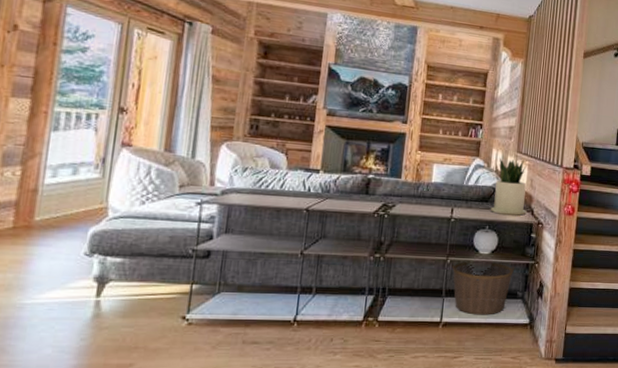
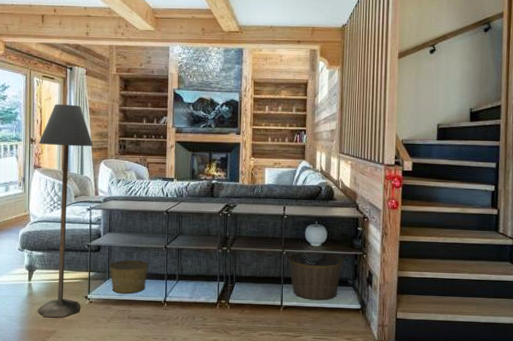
floor lamp: none [105,65,214,347] -> present [37,104,93,318]
basket: none [222,268,277,313] -> present [110,259,149,295]
planter: present [490,158,527,216] -> none [318,159,352,212]

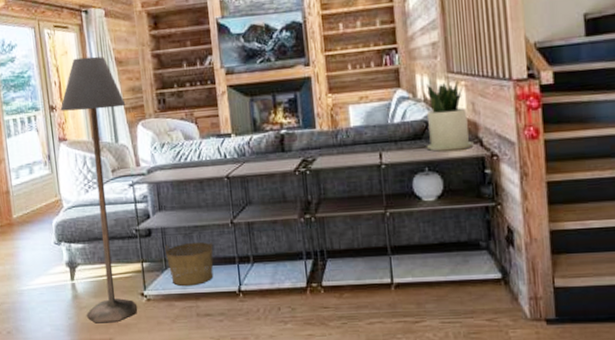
basket: present [287,252,345,301] -> none [392,209,471,273]
planter: none [318,159,352,212] -> present [426,80,474,152]

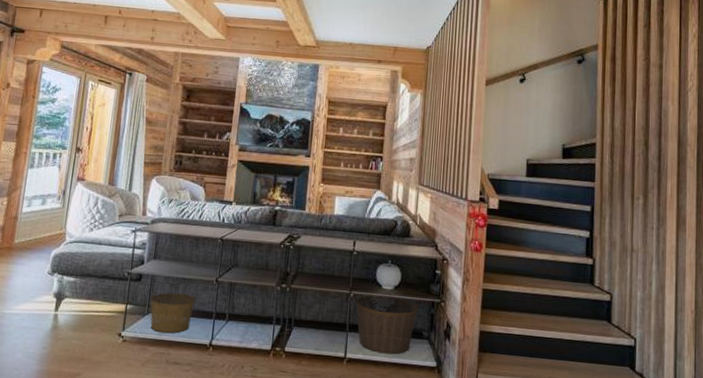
floor lamp: present [60,56,138,324] -> none [60,111,147,358]
basket: none [392,209,471,273] -> present [355,296,420,355]
planter: present [426,80,474,152] -> none [392,190,430,251]

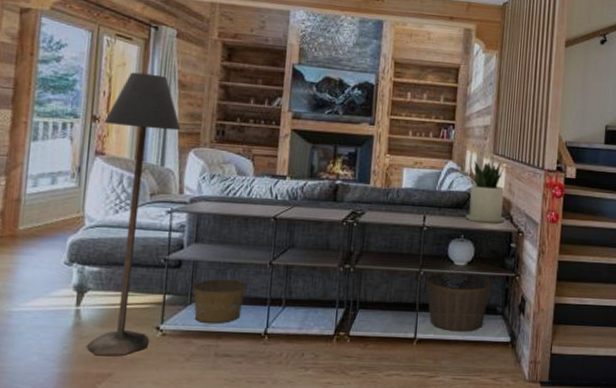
floor lamp: none [60,111,147,358] -> present [86,72,181,356]
planter: none [392,190,430,251] -> present [465,160,505,224]

